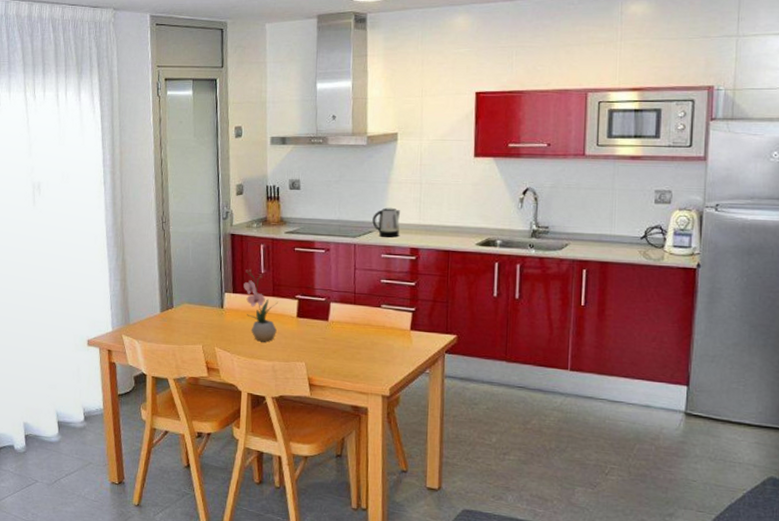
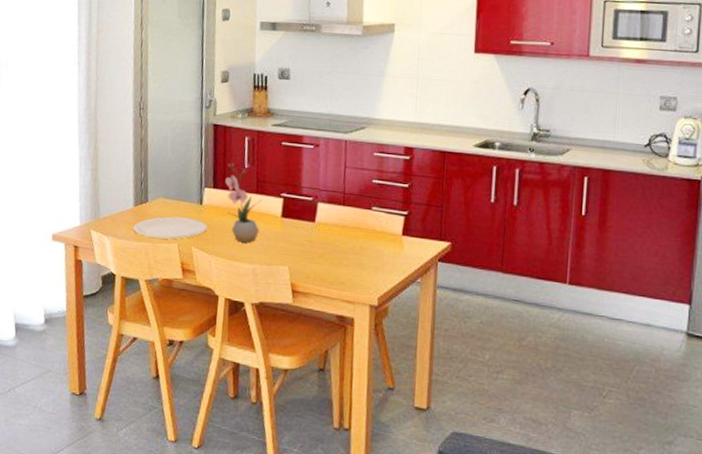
plate: none [161,320,229,341] -> present [133,216,207,240]
kettle: present [372,207,400,237] -> none [365,102,395,135]

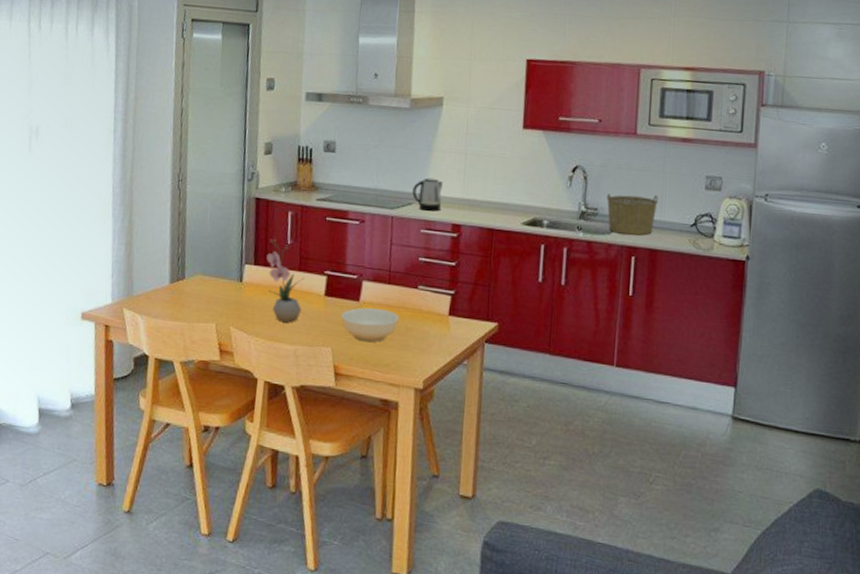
plate: present [133,216,207,240] -> none [168,294,247,319]
bowl: none [297,228,353,261] -> present [341,307,399,342]
kettle: none [365,102,395,135] -> present [412,177,443,212]
basket: none [559,115,611,157] -> present [606,194,658,236]

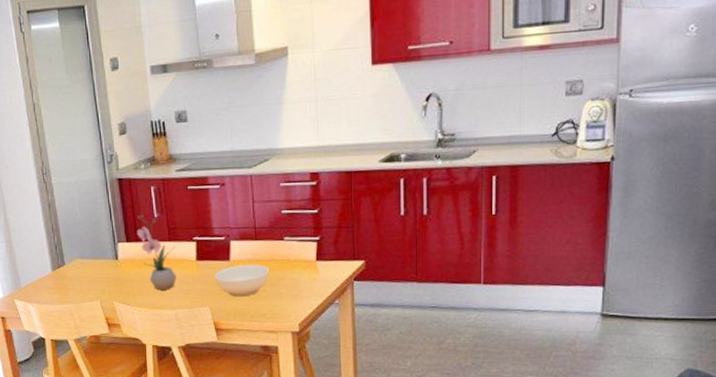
kettle: present [412,177,443,212] -> none [268,130,298,164]
basket: present [606,194,658,236] -> none [463,110,516,155]

